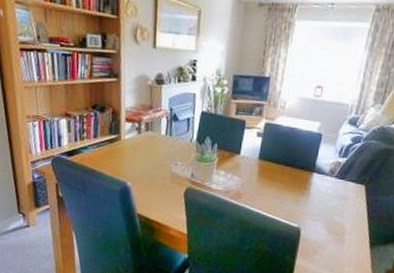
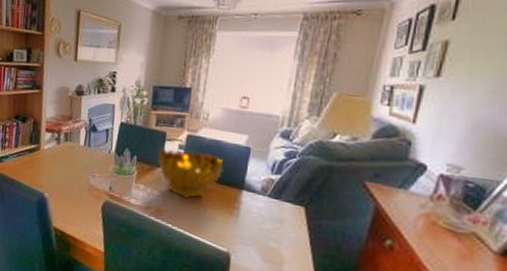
decorative bowl: none [237,135,298,183] -> present [157,148,224,199]

